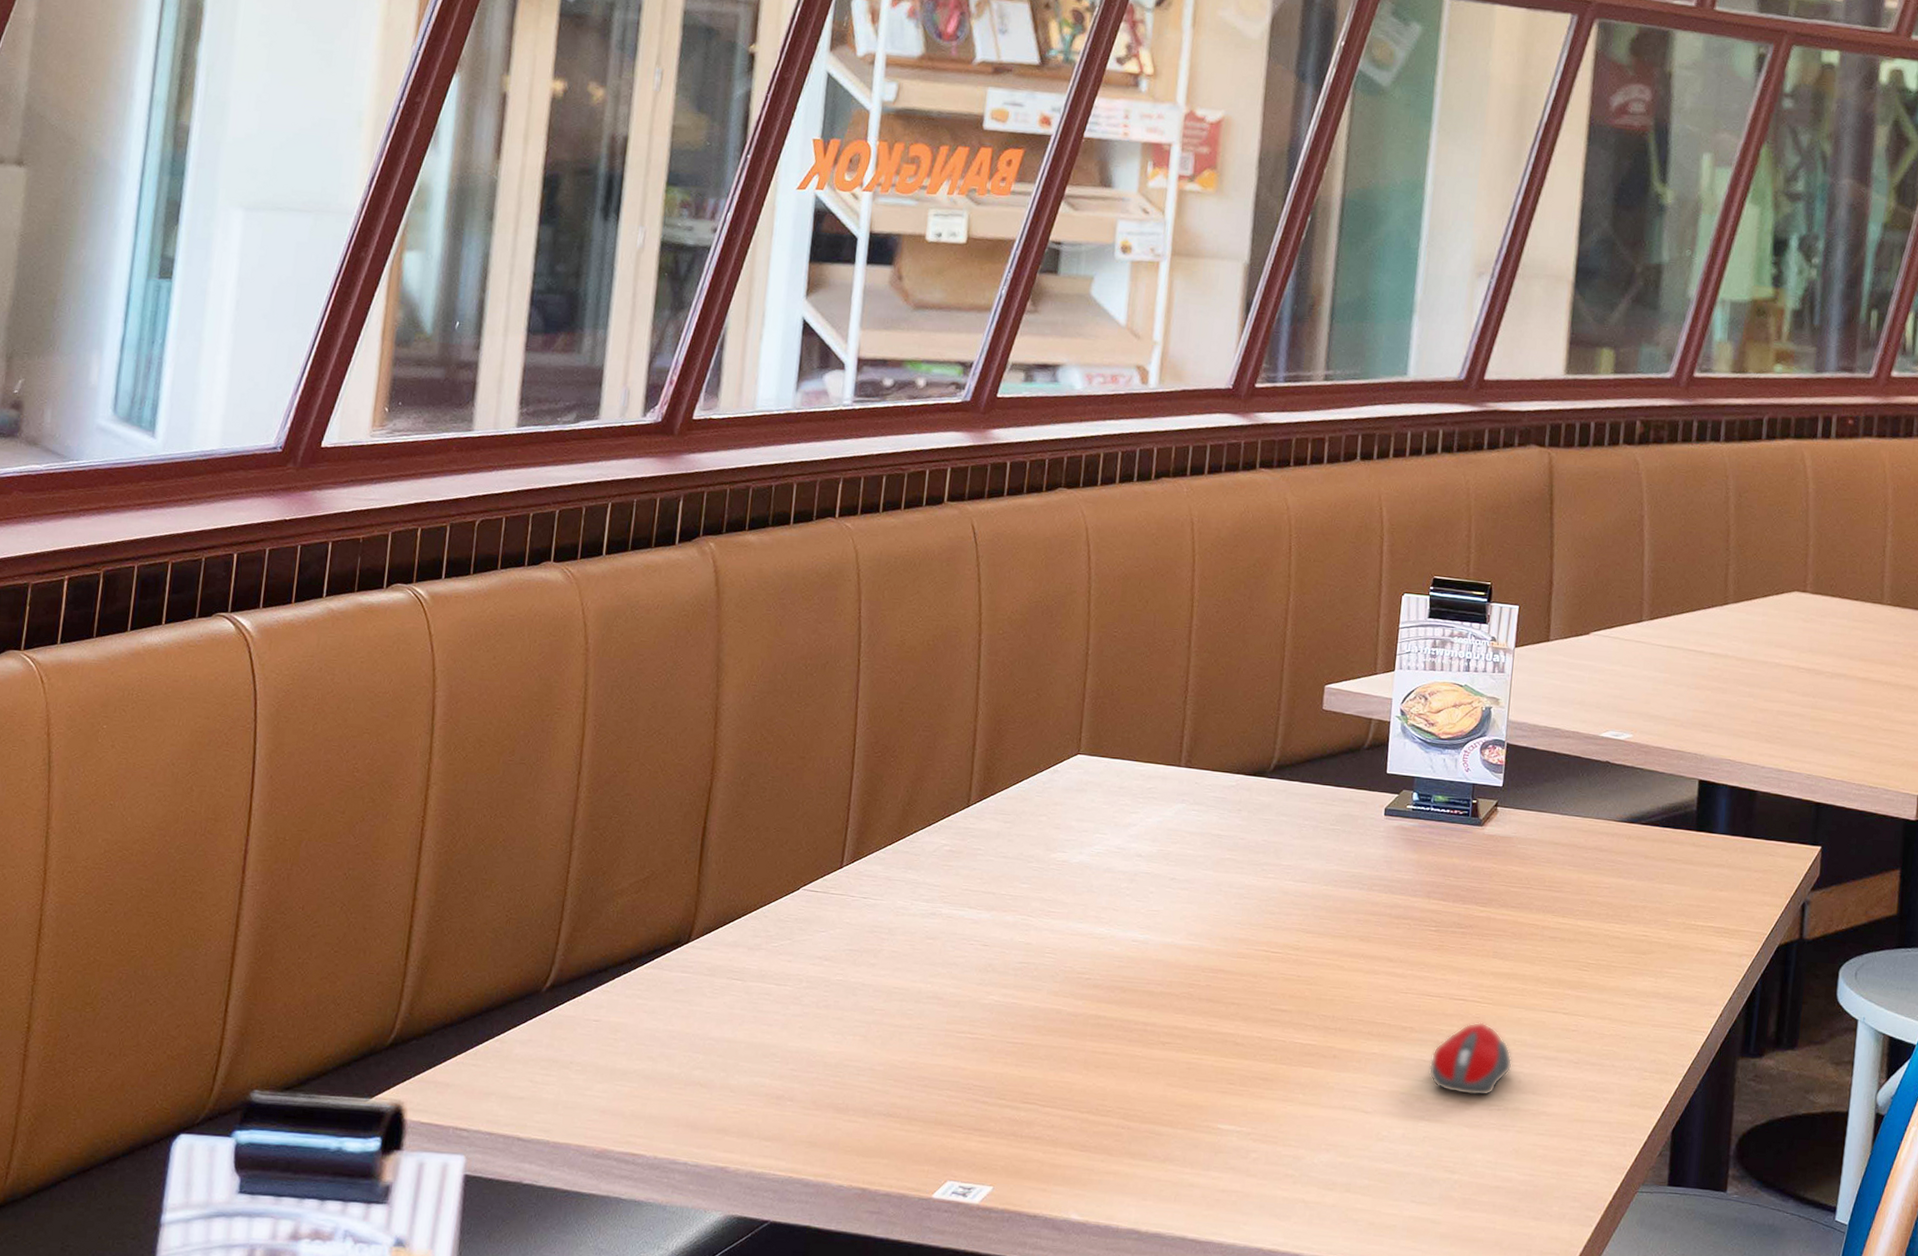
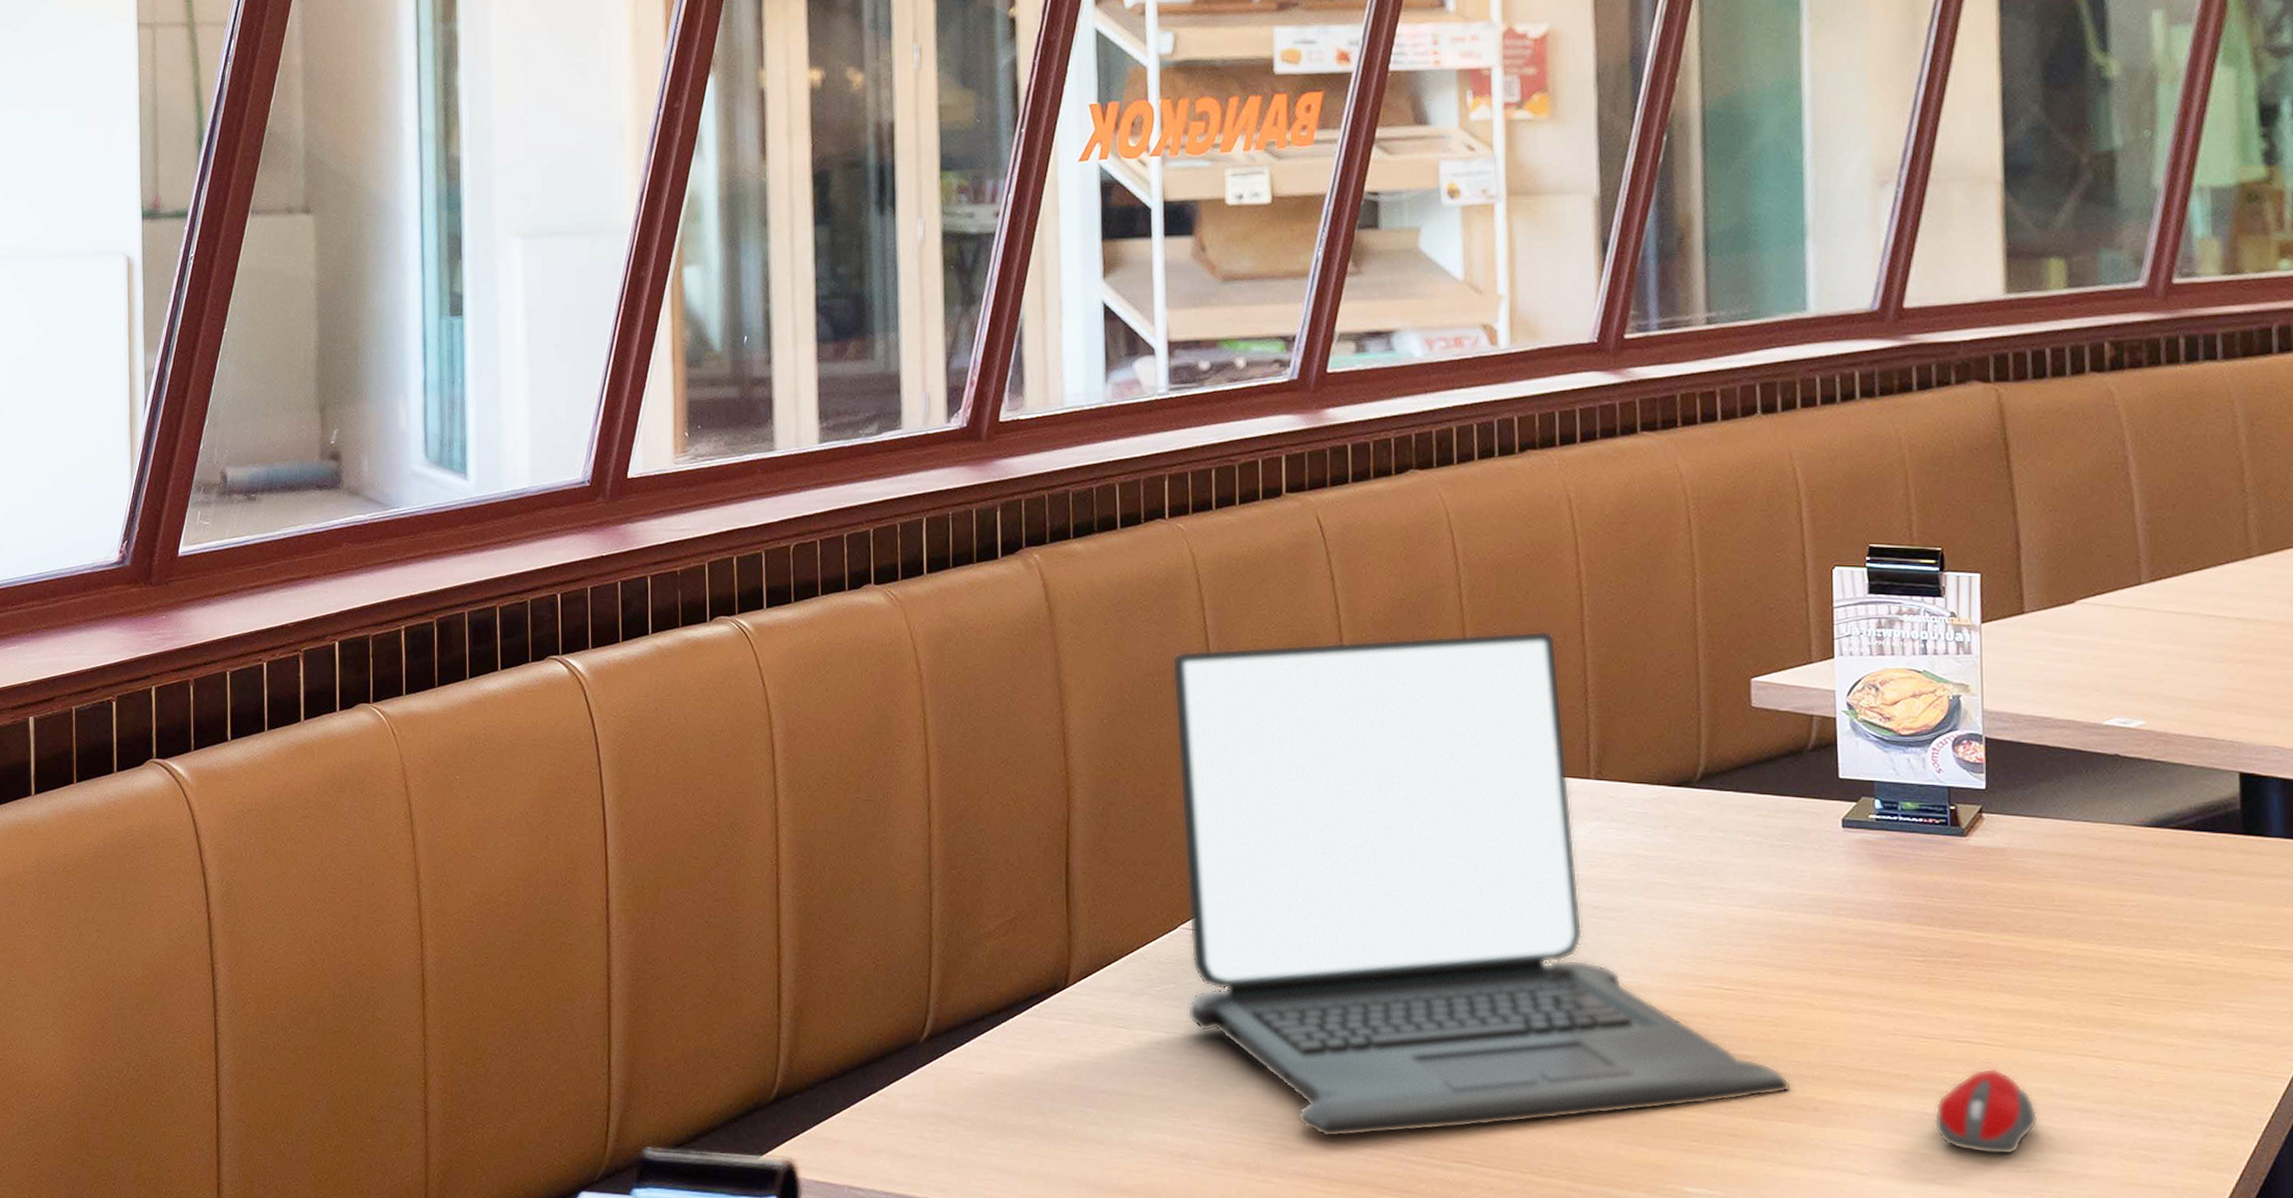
laptop: none [799,635,1317,1082] -> present [1172,630,1791,1138]

